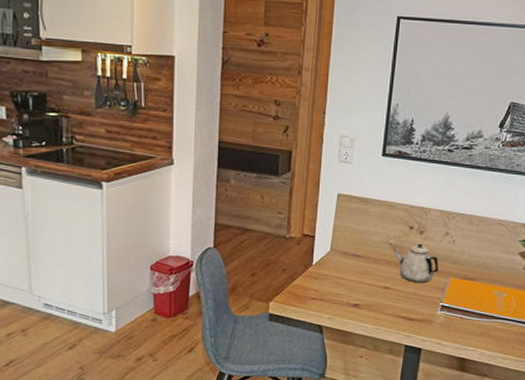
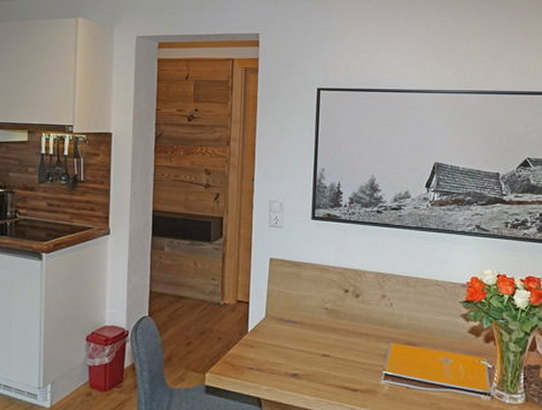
teapot: present [394,243,439,283] -> none [330,307,378,350]

